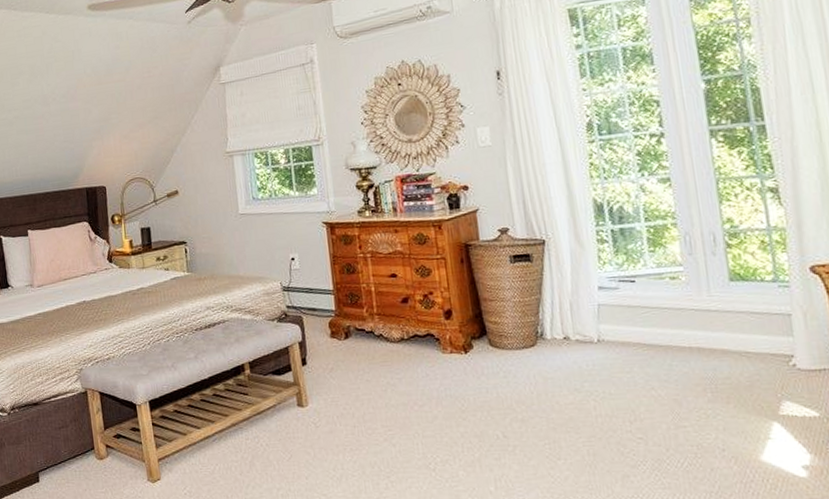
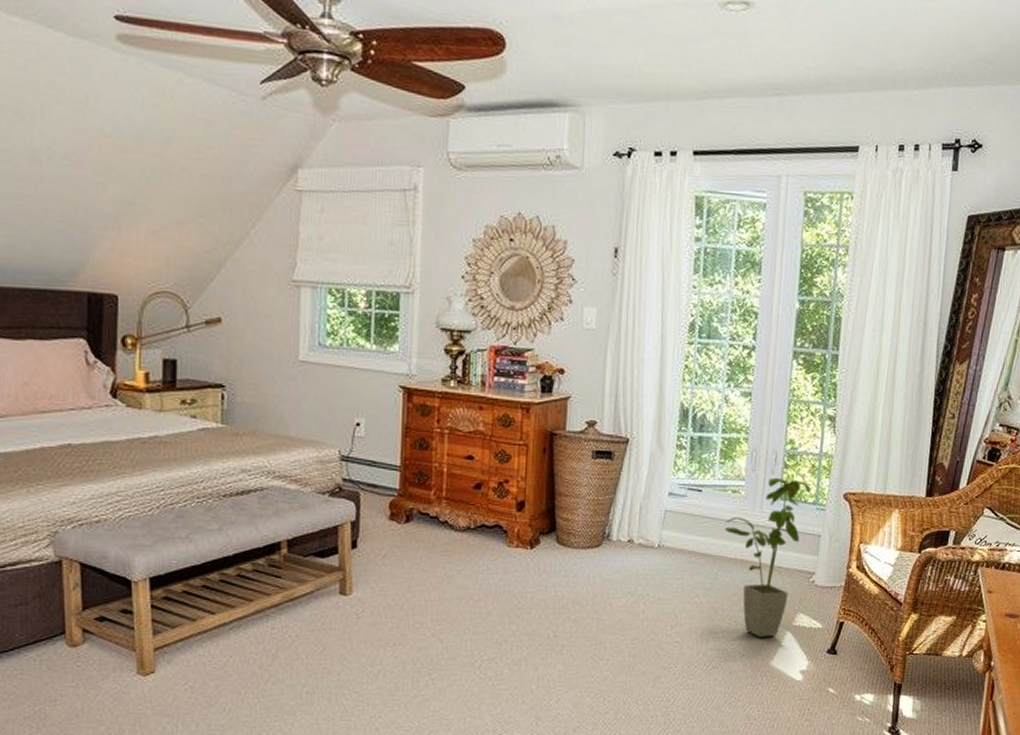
house plant: none [669,258,766,430] -> present [725,477,811,638]

